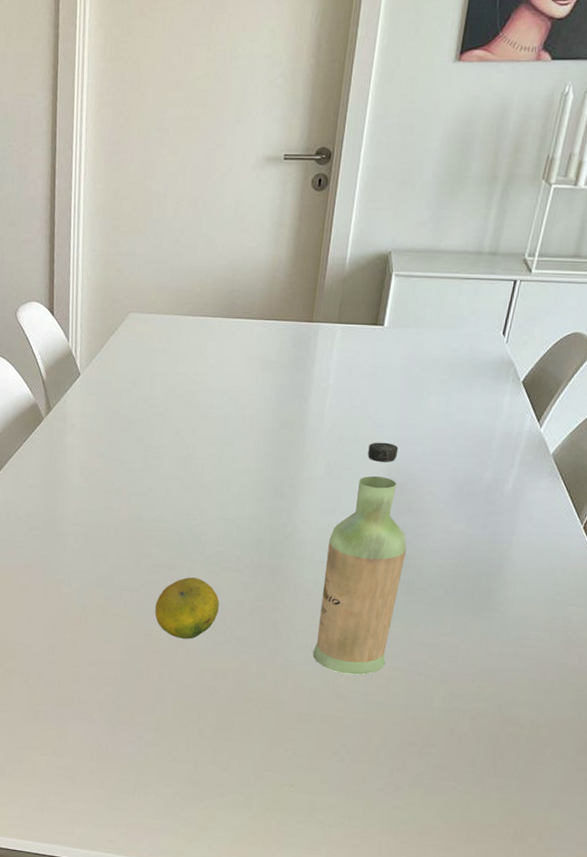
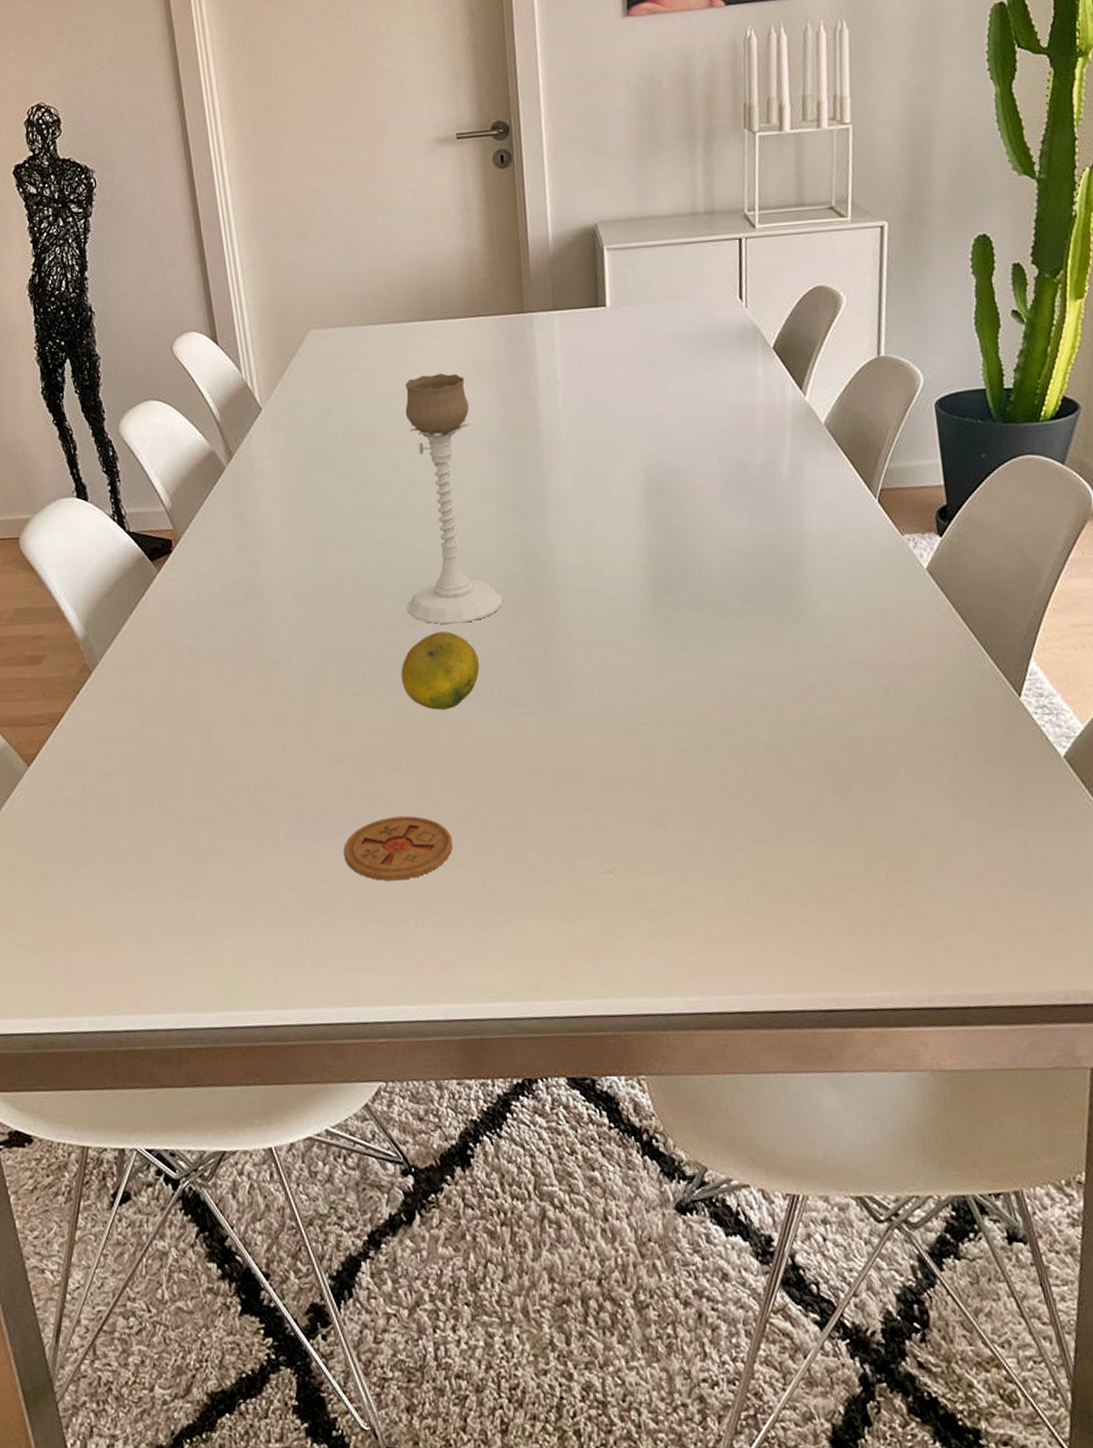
coaster: none [87,714,173,763] -> present [343,816,453,881]
candle holder: none [169,364,251,574] -> present [405,373,503,625]
bottle: present [312,442,407,675] -> none [594,437,690,720]

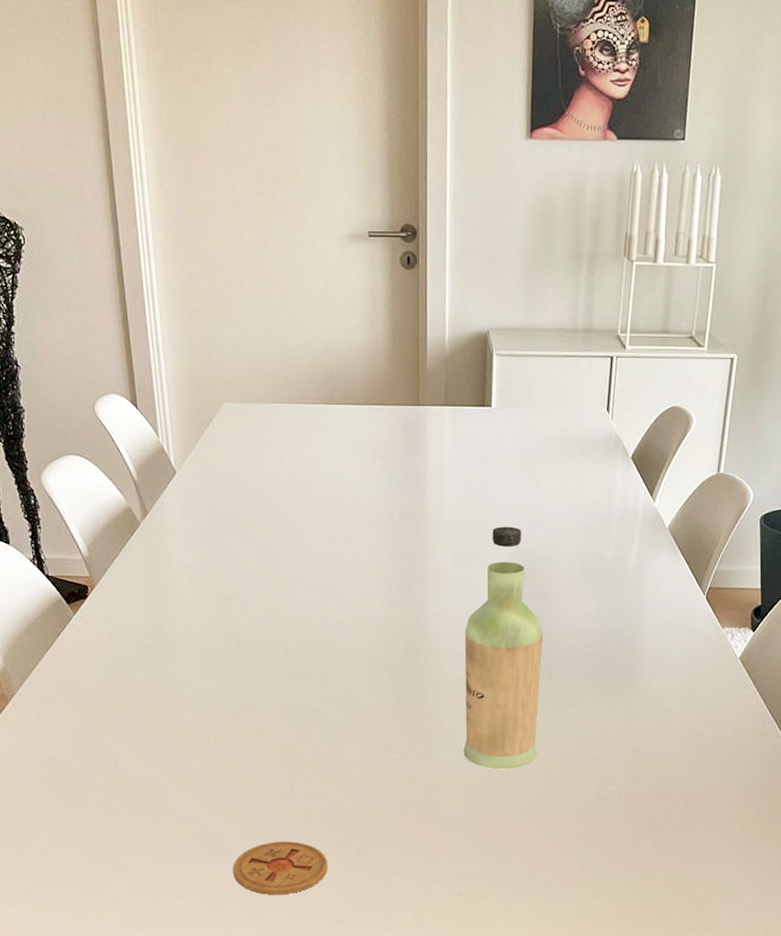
fruit: present [401,631,480,710] -> none [291,684,360,752]
candle holder: present [405,373,503,625] -> none [299,454,383,679]
bottle: none [594,437,690,720] -> present [463,526,544,770]

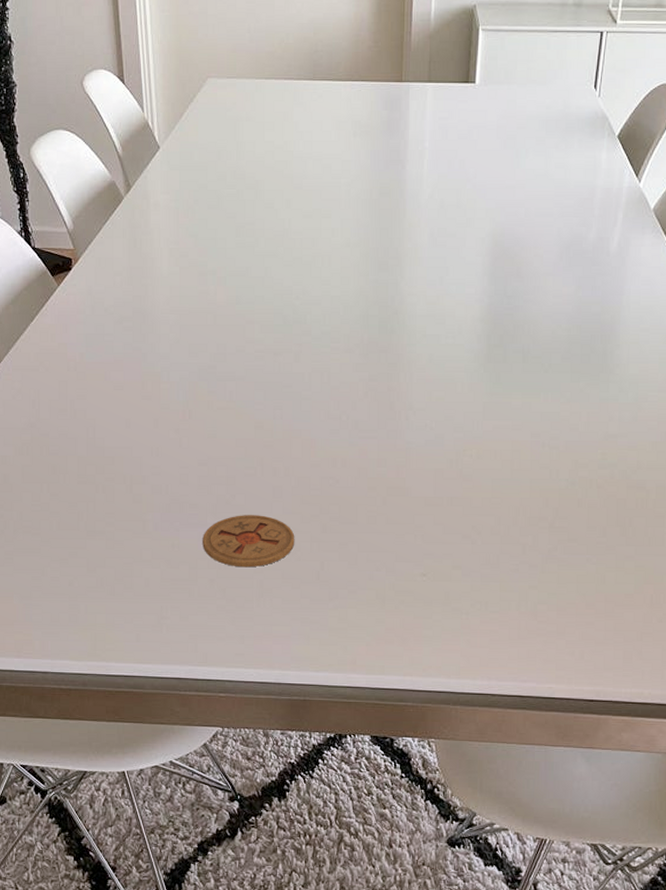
bottle: present [463,526,544,770] -> none [433,205,519,452]

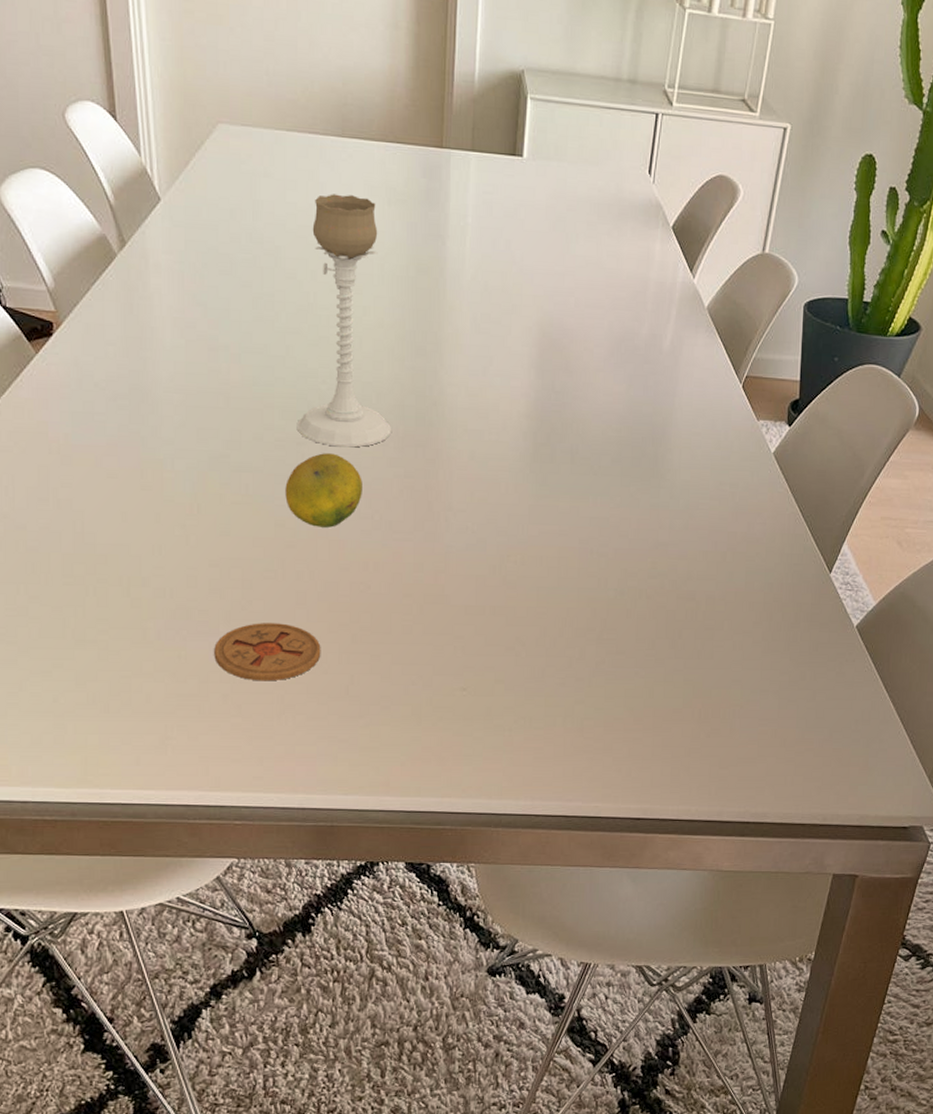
fruit: none [264,361,331,428] -> present [285,453,362,528]
candle holder: none [273,131,357,355] -> present [296,194,391,448]

